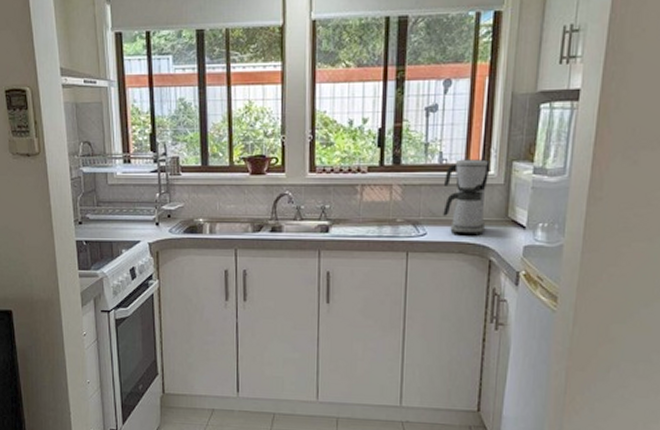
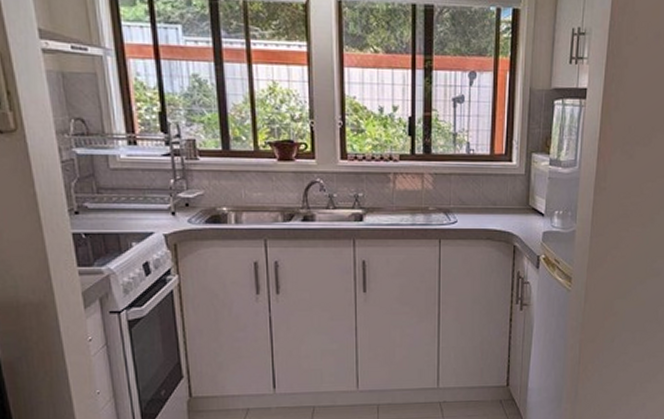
coffee maker: present [443,159,491,236] -> none [472,150,513,223]

